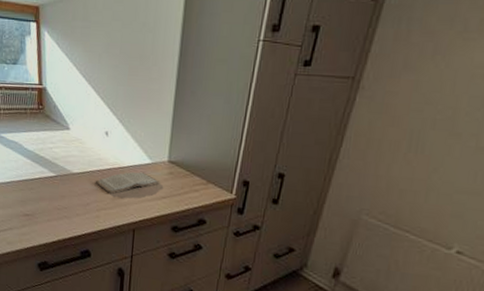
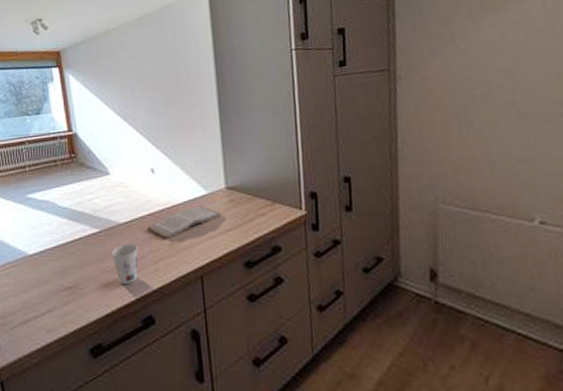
cup: none [63,190,85,223] -> present [111,243,138,285]

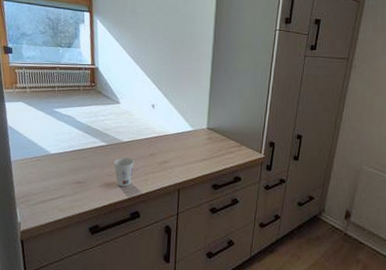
book: present [147,206,222,239] -> none [143,138,201,159]

